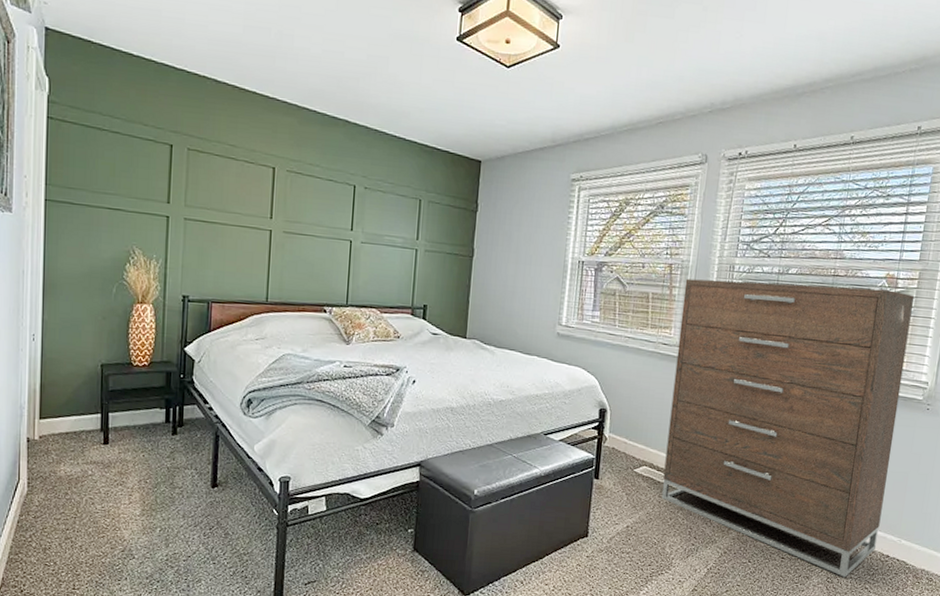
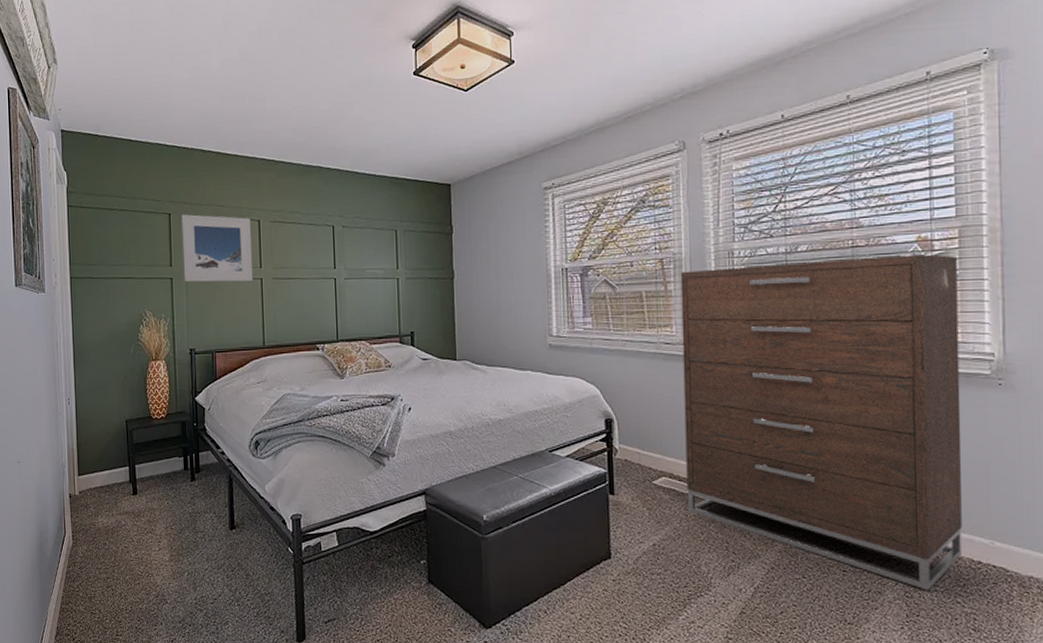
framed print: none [182,147,264,232] -> present [181,214,253,282]

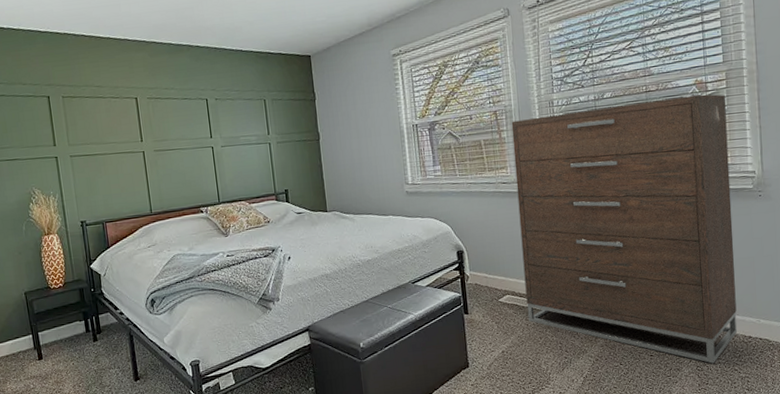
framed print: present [181,214,253,282] -> none [60,96,135,160]

